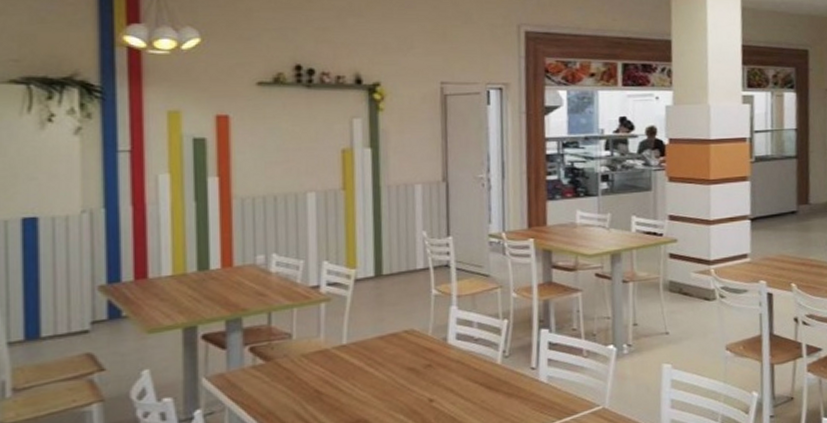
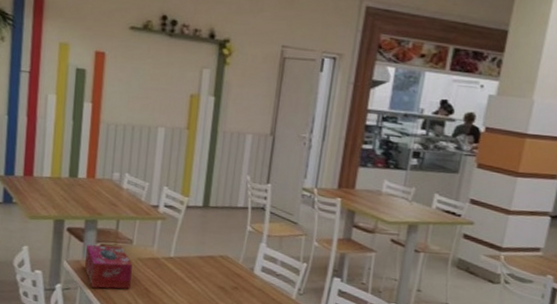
tissue box: none [230,344,296,405] -> present [84,245,132,289]

